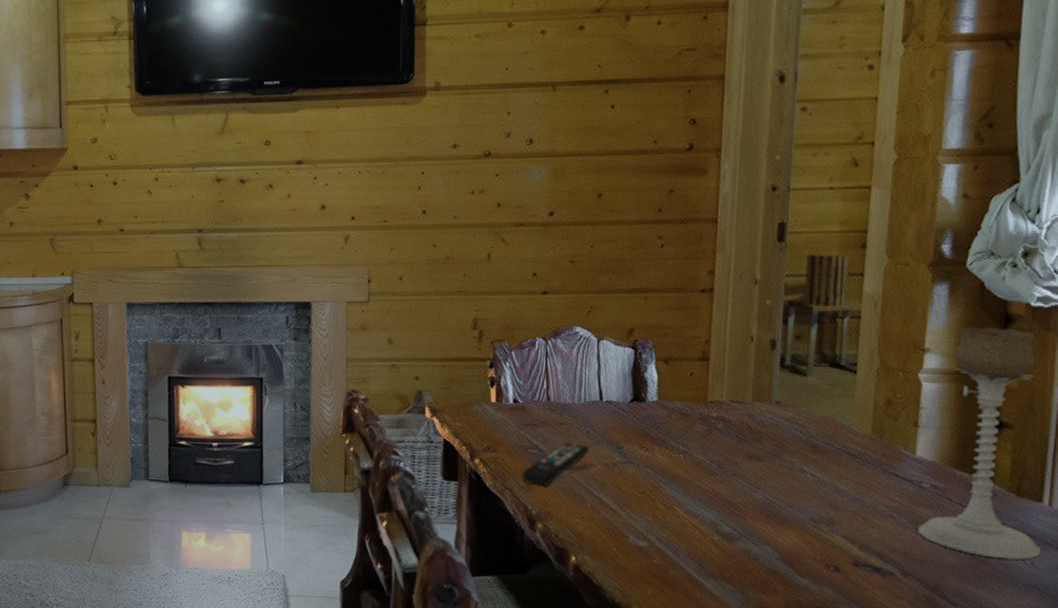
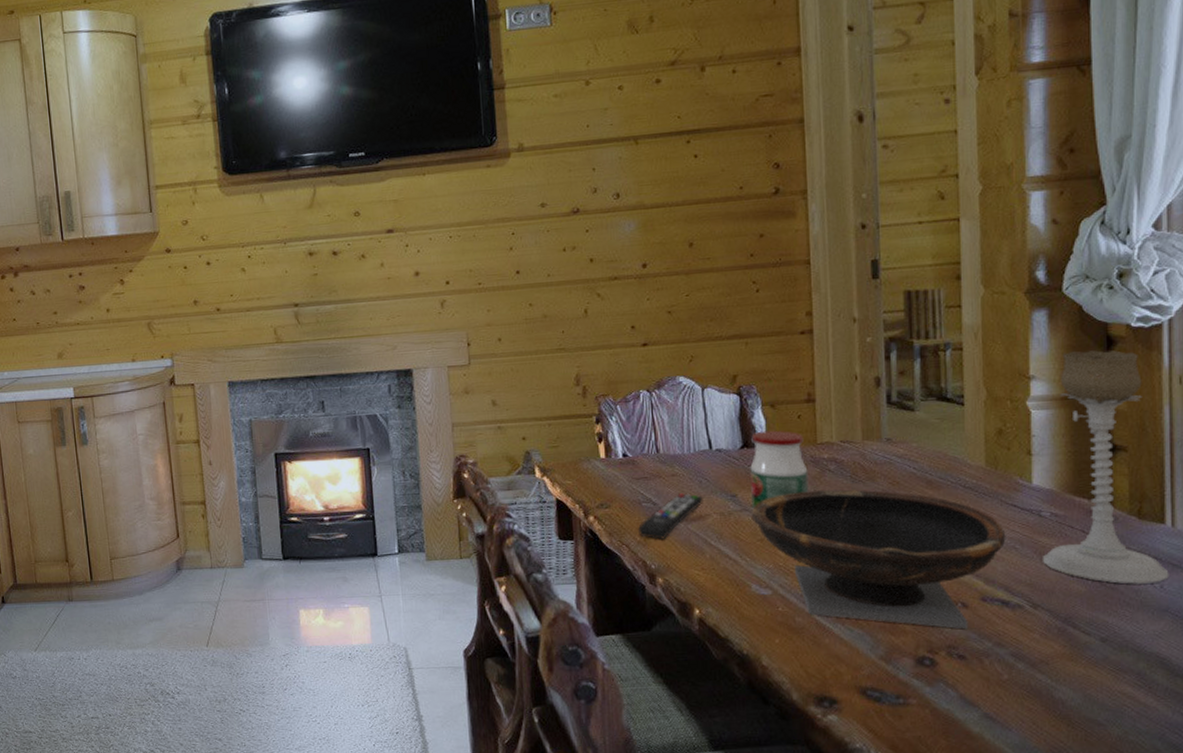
bowl: none [635,448,885,593] -> present [751,489,1006,630]
jar: none [636,386,696,462] -> present [750,430,809,509]

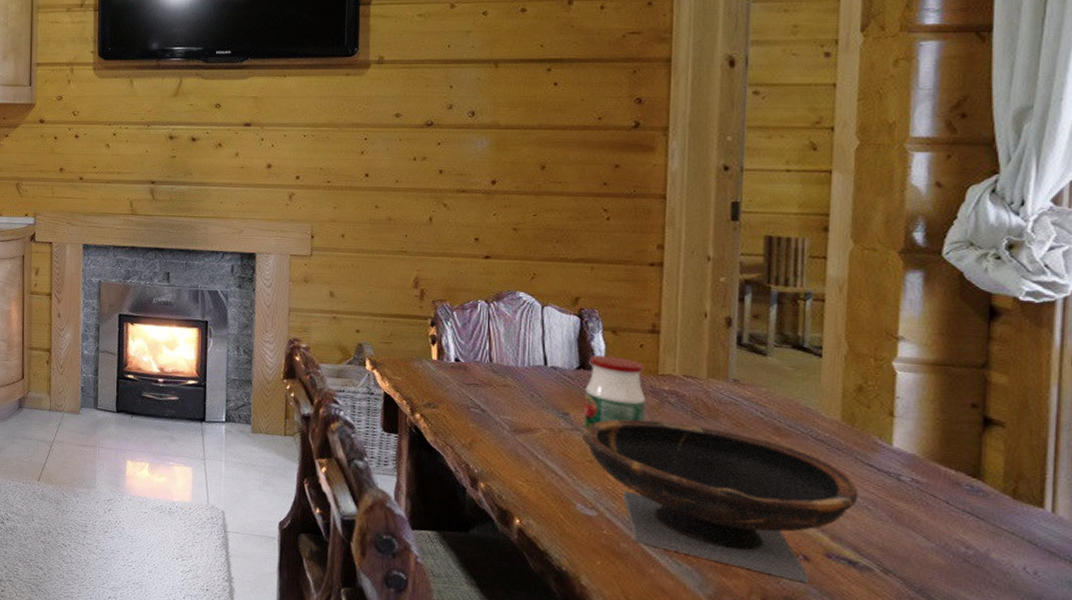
remote control: present [637,493,704,540] -> none [463,404,535,446]
candle holder: present [1042,350,1169,584] -> none [897,317,1045,569]

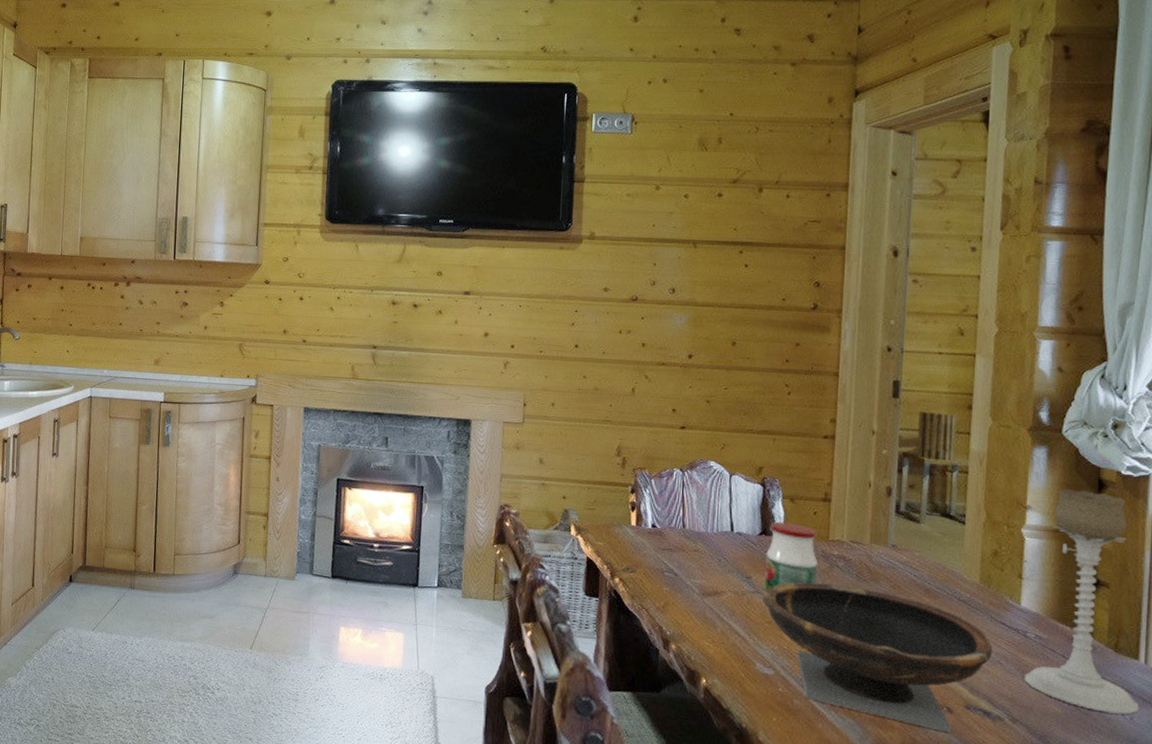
candle holder: none [897,317,1045,569] -> present [1023,488,1139,715]

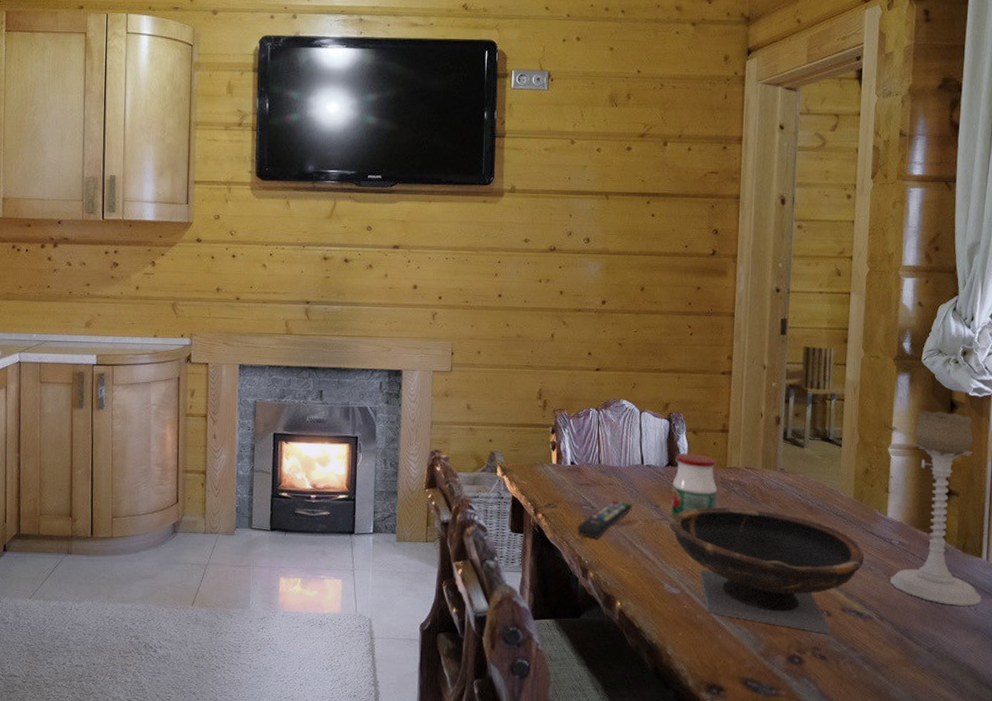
remote control: none [657,568,722,609] -> present [576,500,634,539]

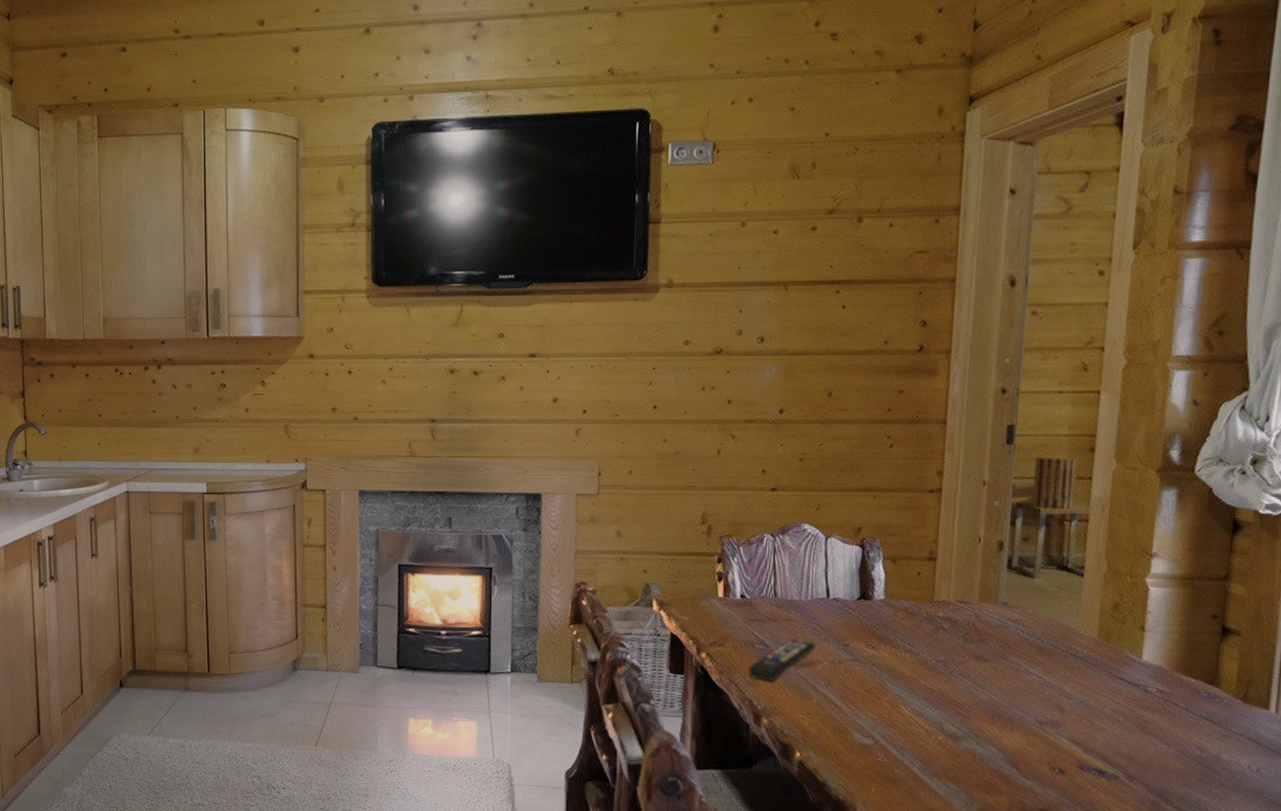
bowl: present [669,507,865,634] -> none [861,647,1111,795]
jar: present [670,453,718,519] -> none [862,584,922,660]
candle holder: present [889,410,982,606] -> none [1143,532,1267,767]

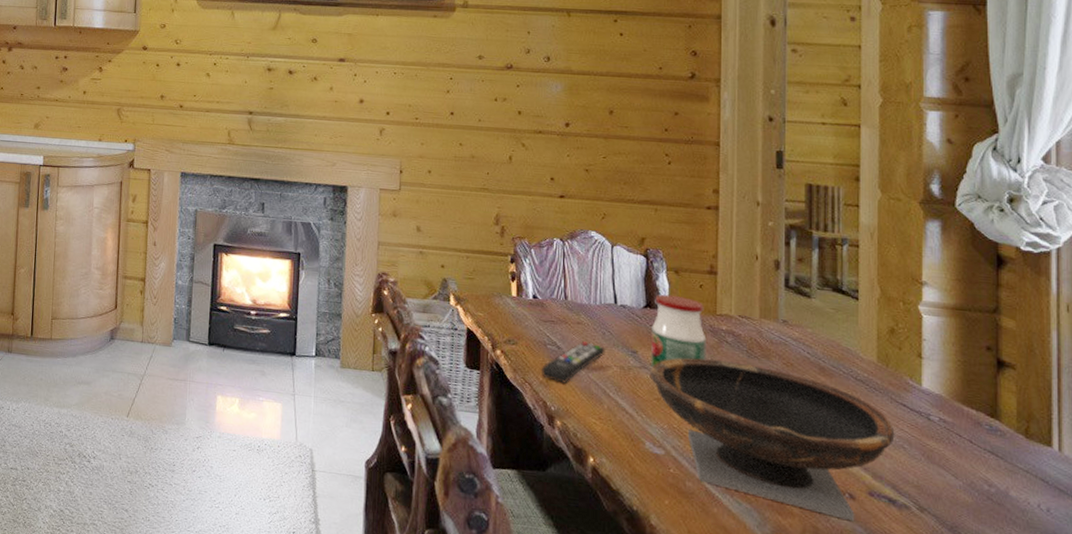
bowl: none [861,647,1111,795] -> present [649,358,895,522]
jar: none [862,584,922,660] -> present [650,294,707,368]

